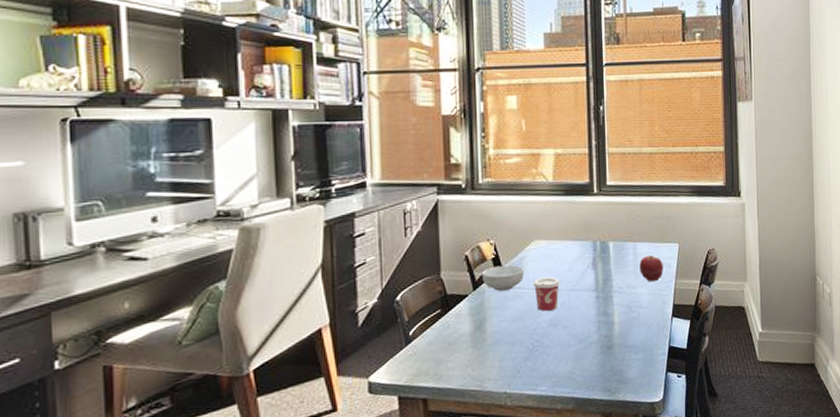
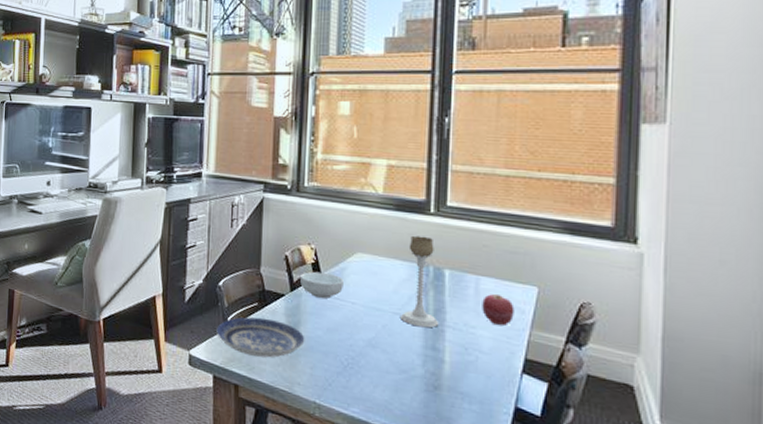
plate: none [398,322,492,366] -> present [216,317,305,358]
cup: present [532,277,561,311] -> none [352,293,384,330]
candle holder: none [575,215,608,298] -> present [399,235,440,328]

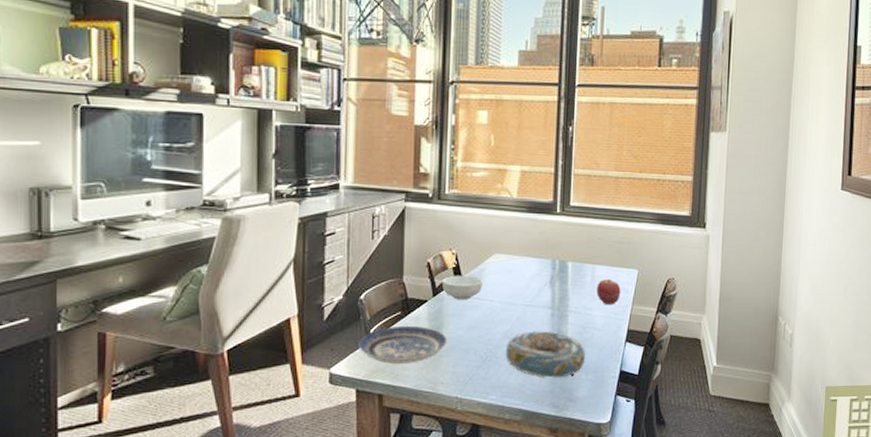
decorative bowl: none [369,343,469,403] -> present [505,331,586,379]
candle holder: present [399,235,440,328] -> none [531,234,564,315]

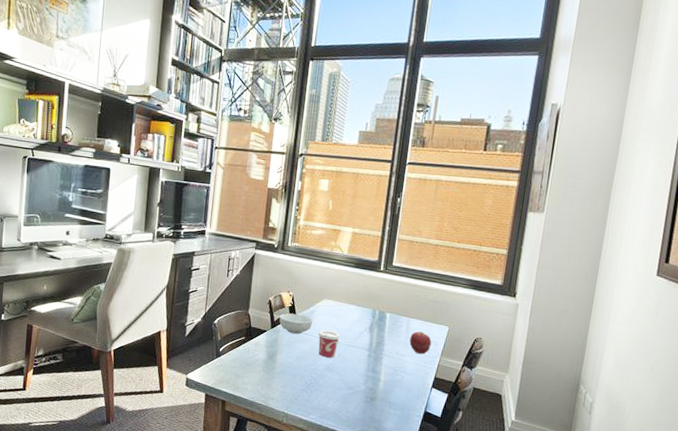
plate: present [358,325,447,364] -> none [210,348,280,380]
cup: none [490,291,518,323] -> present [317,330,341,358]
decorative bowl: present [505,331,586,379] -> none [326,367,395,410]

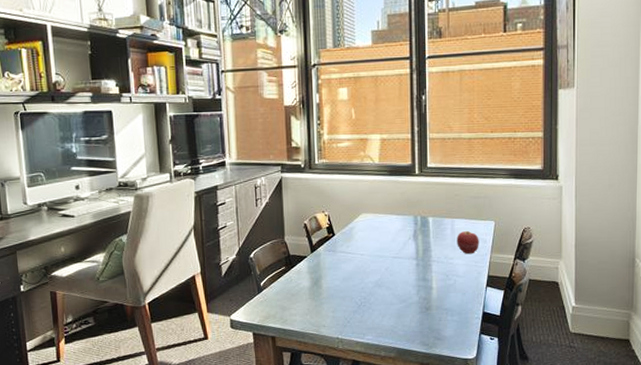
cereal bowl: present [279,313,313,334] -> none [318,233,353,254]
cup: present [317,330,341,358] -> none [360,245,386,274]

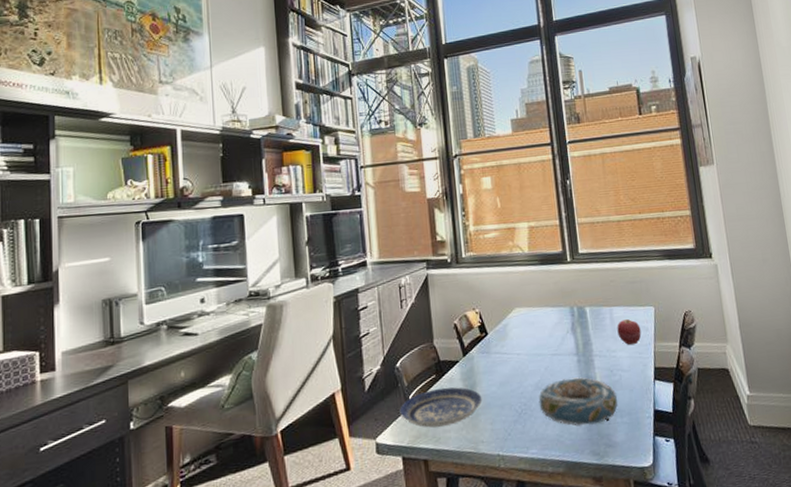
plate: none [252,278,326,311] -> present [399,387,483,428]
decorative bowl: none [377,279,451,321] -> present [538,377,619,427]

